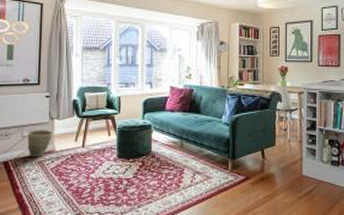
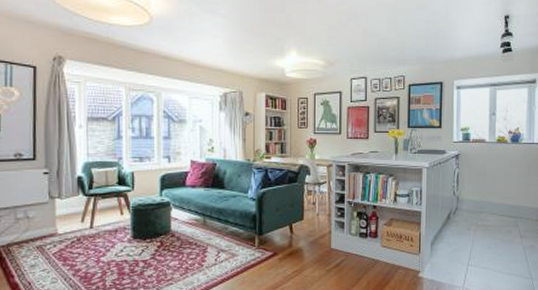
vase: present [27,130,54,157] -> none [22,211,55,241]

